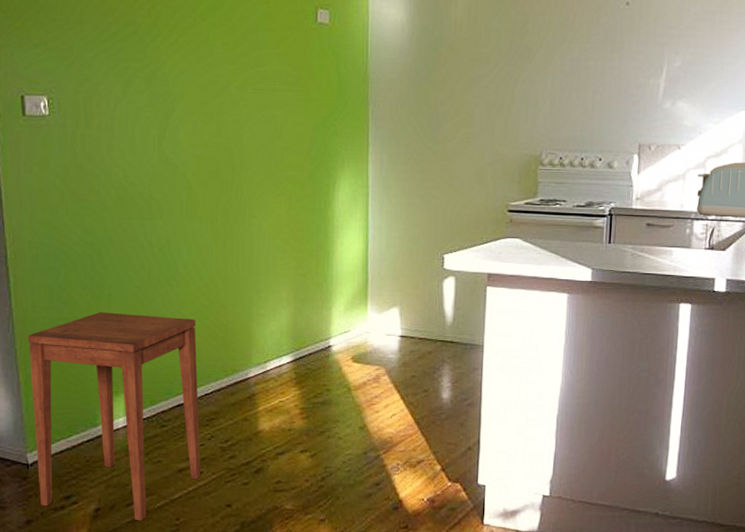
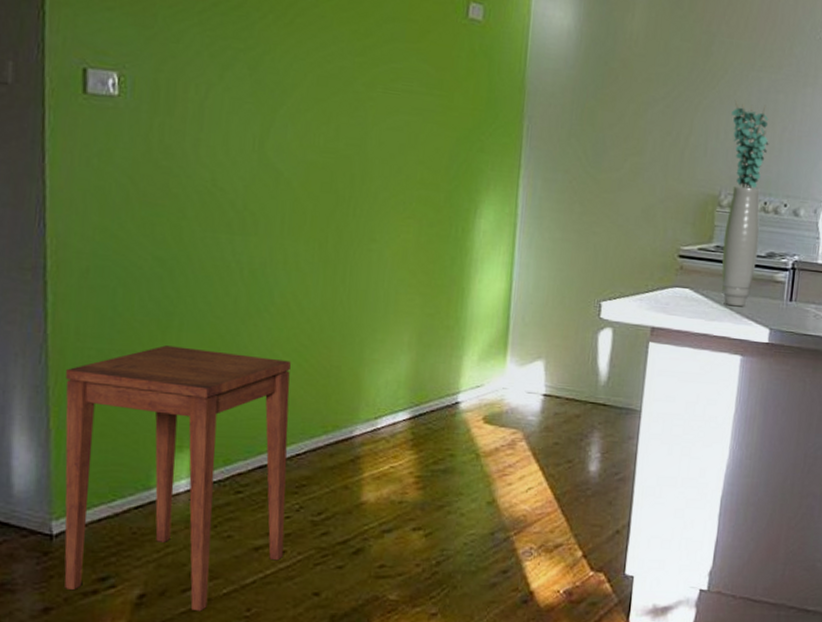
vase: none [546,70,583,251] -> present [721,99,769,307]

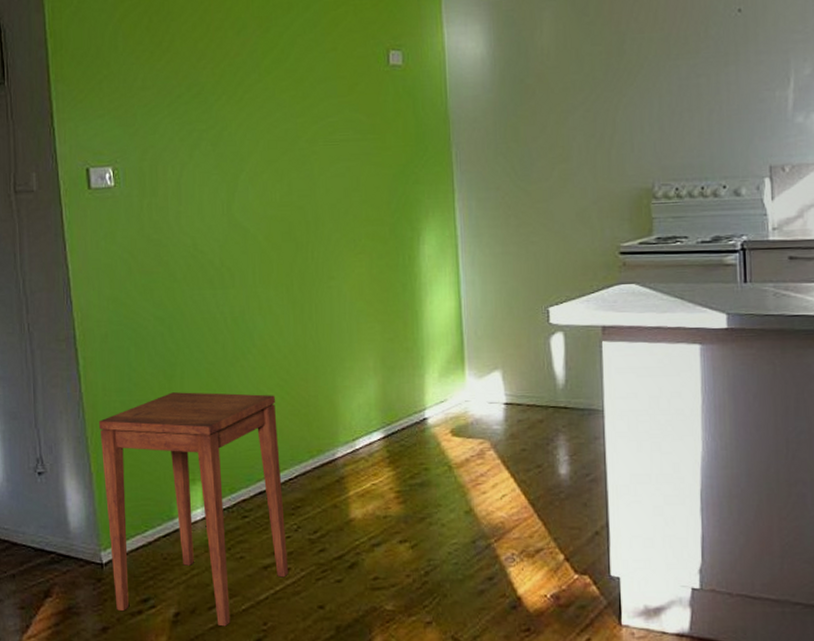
vase: present [721,99,769,307] -> none [653,91,702,296]

